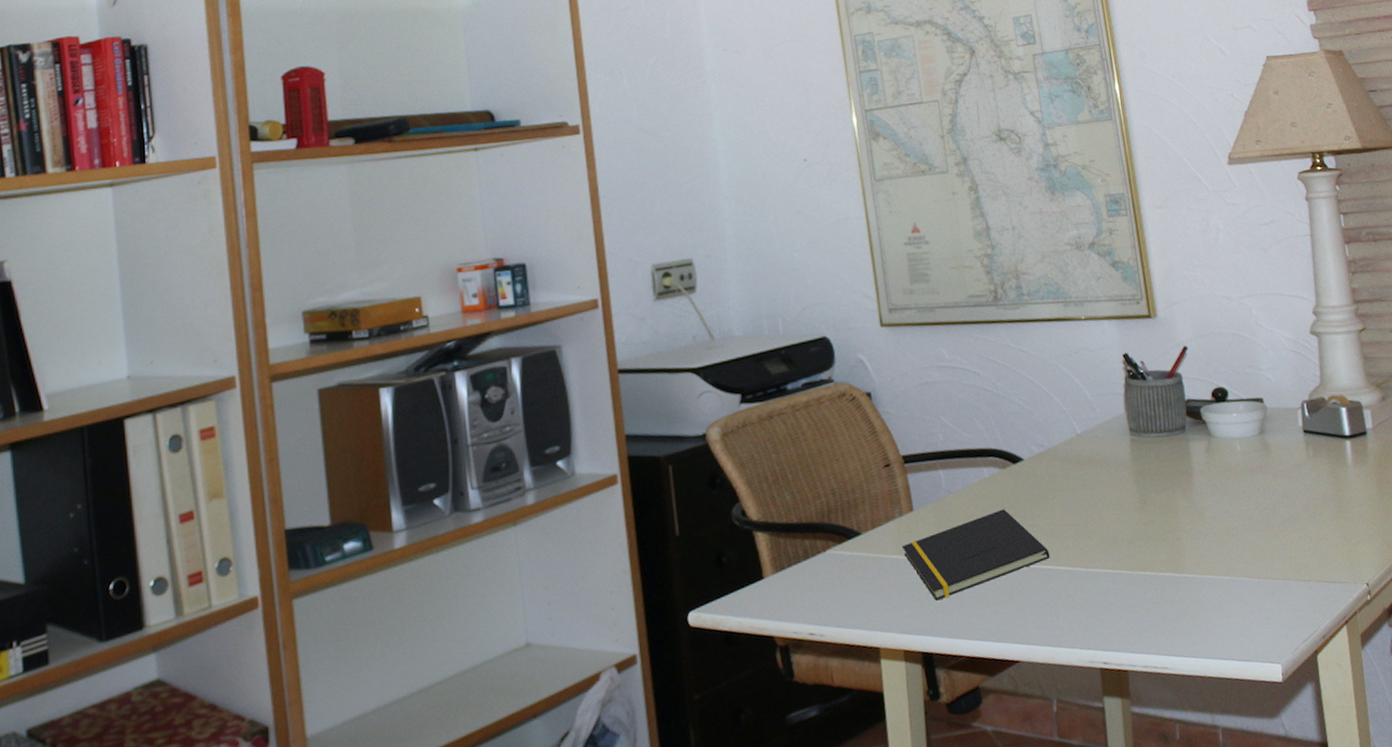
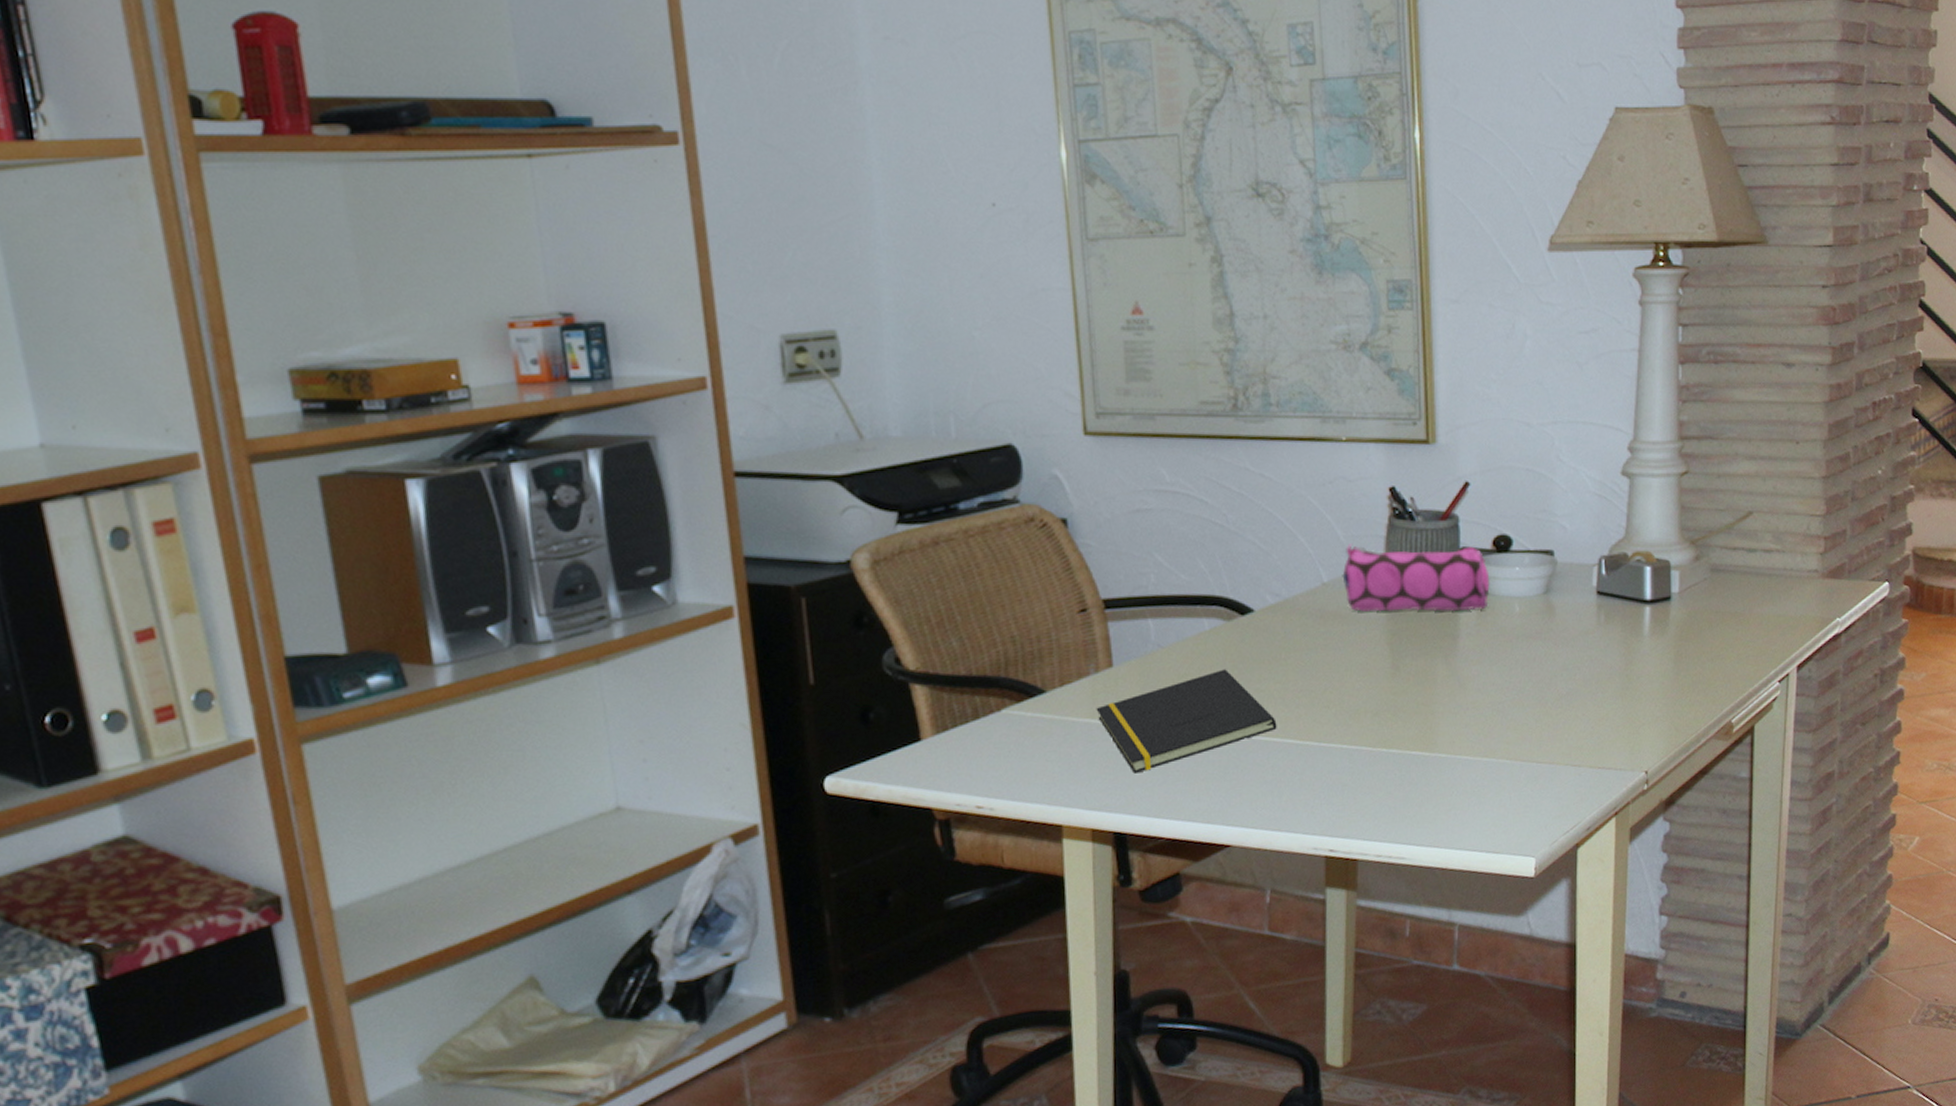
pencil case: none [1092,398,1214,456] -> present [1342,543,1490,612]

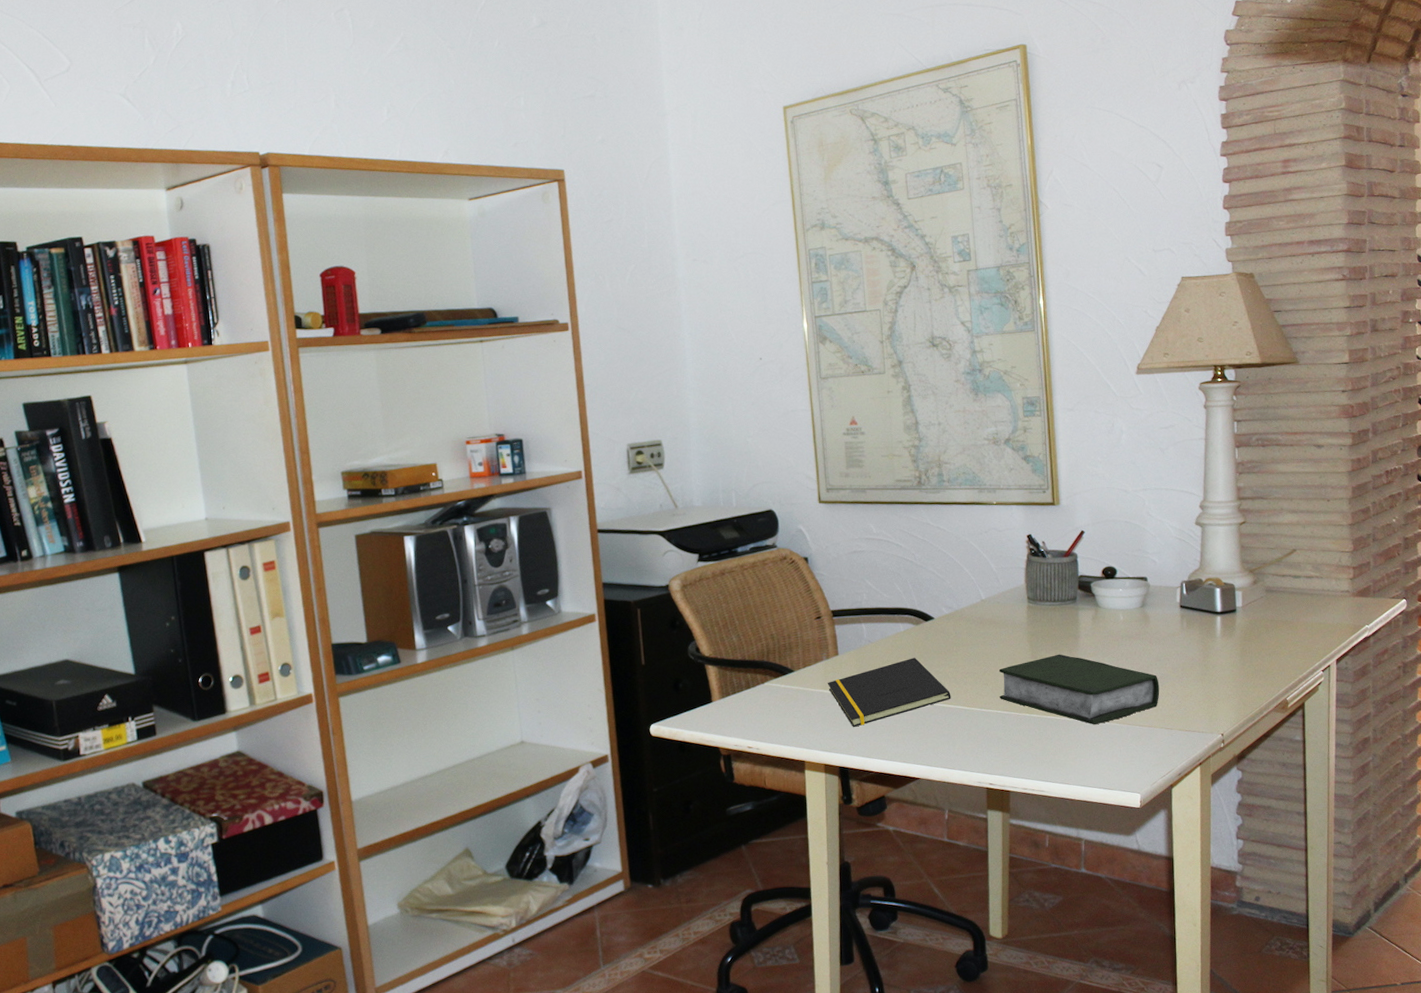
pencil case: present [1342,543,1490,612] -> none [995,573,1101,620]
book: none [1345,661,1566,763] -> present [998,654,1160,725]

